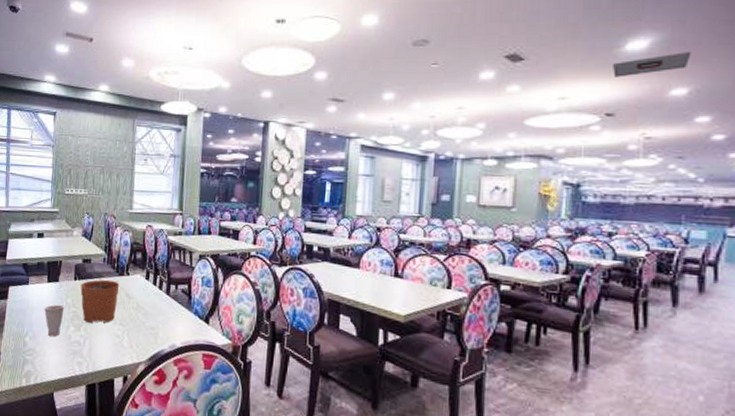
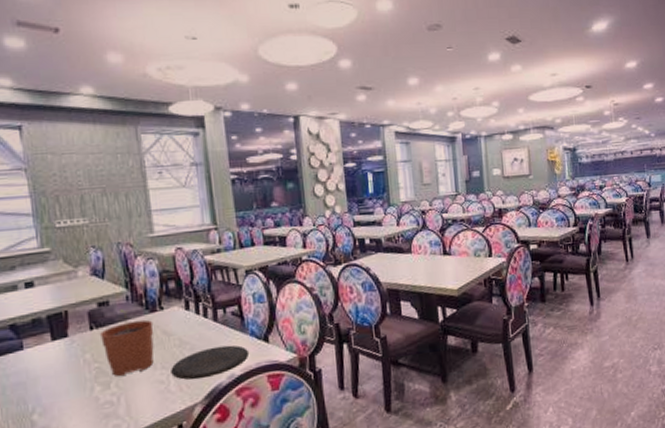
cup: present [43,304,65,337] -> none [52,363,83,406]
plate: none [126,316,191,343] -> present [171,345,250,380]
ceiling vent: present [613,52,692,77] -> none [586,31,636,55]

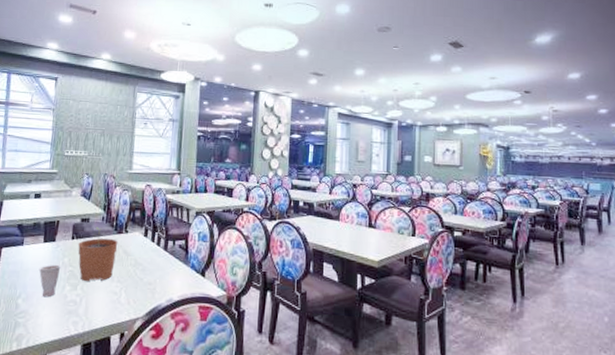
cup: none [52,363,83,406] -> present [38,264,61,298]
plate: present [171,345,250,380] -> none [124,272,188,298]

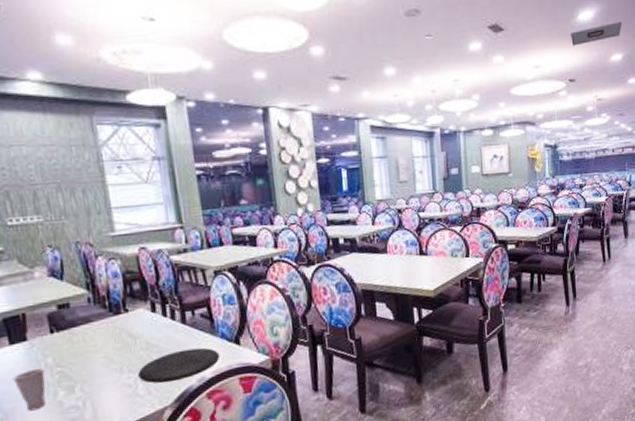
plant pot: present [77,227,118,282] -> none [60,312,120,381]
plate: none [124,272,188,298] -> present [138,347,220,383]
ceiling vent: none [528,46,581,63] -> present [571,22,622,46]

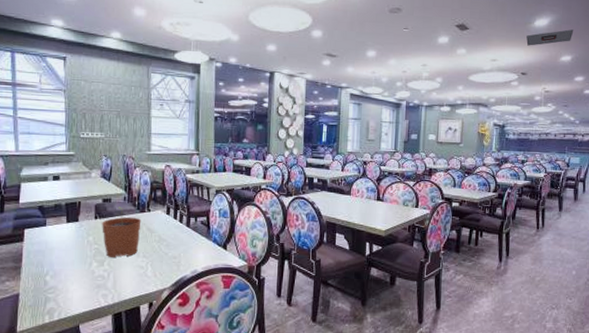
cup: present [12,367,46,411] -> none [64,243,86,274]
plant pot: none [60,312,120,381] -> present [101,207,142,258]
plate: present [138,347,220,383] -> none [150,246,211,270]

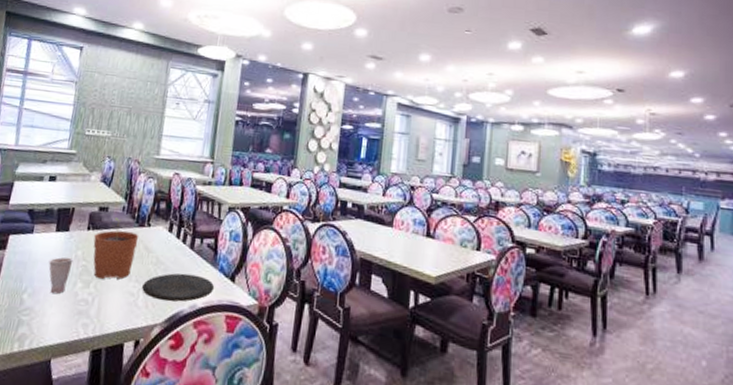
cup: none [64,243,86,274] -> present [48,257,74,294]
plate: none [150,246,211,270] -> present [142,273,215,302]
ceiling vent: present [526,29,574,46] -> none [622,39,686,58]

